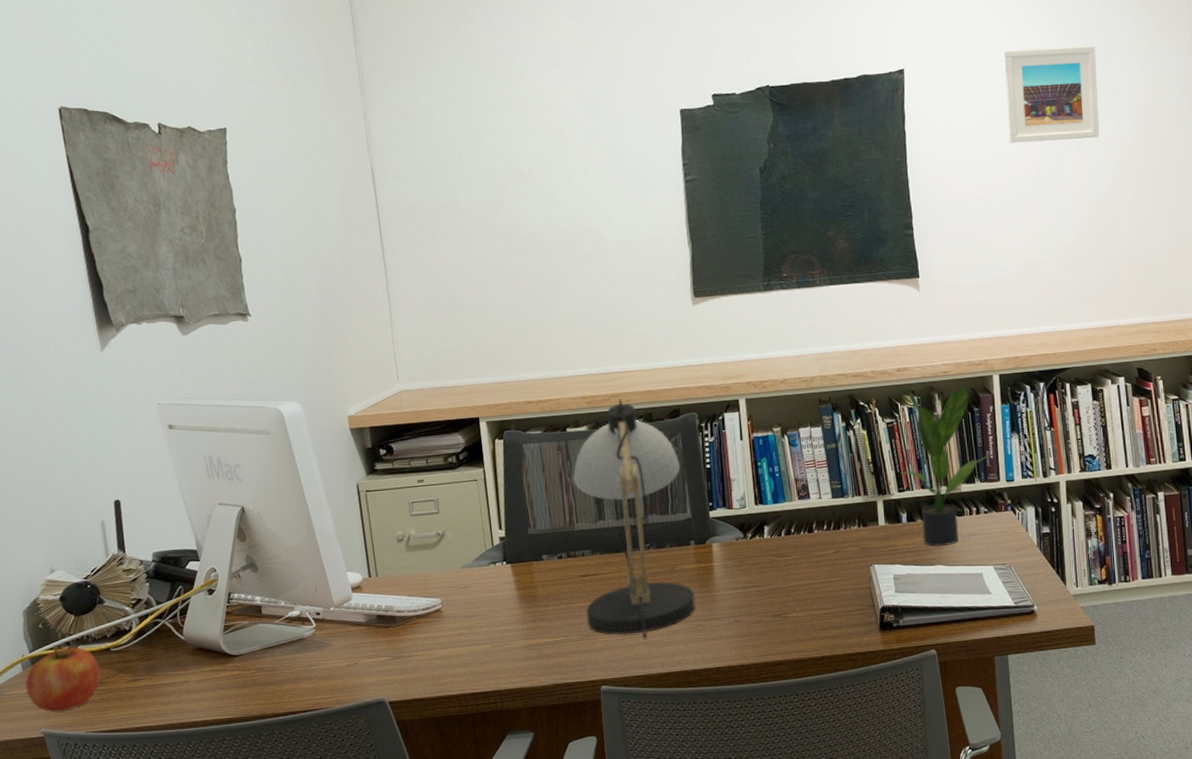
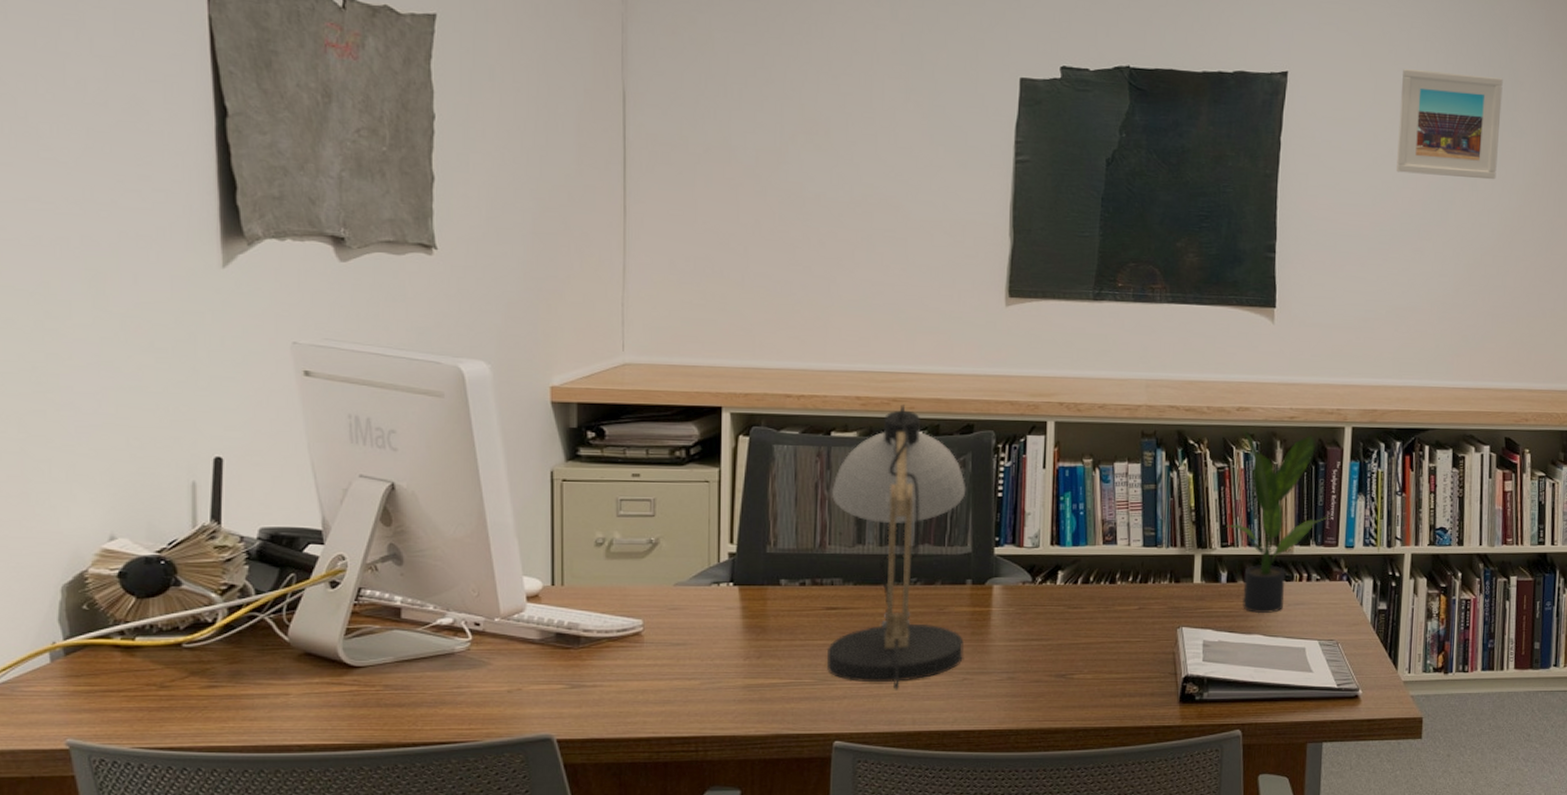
fruit: present [25,646,101,712] -> none [52,634,163,719]

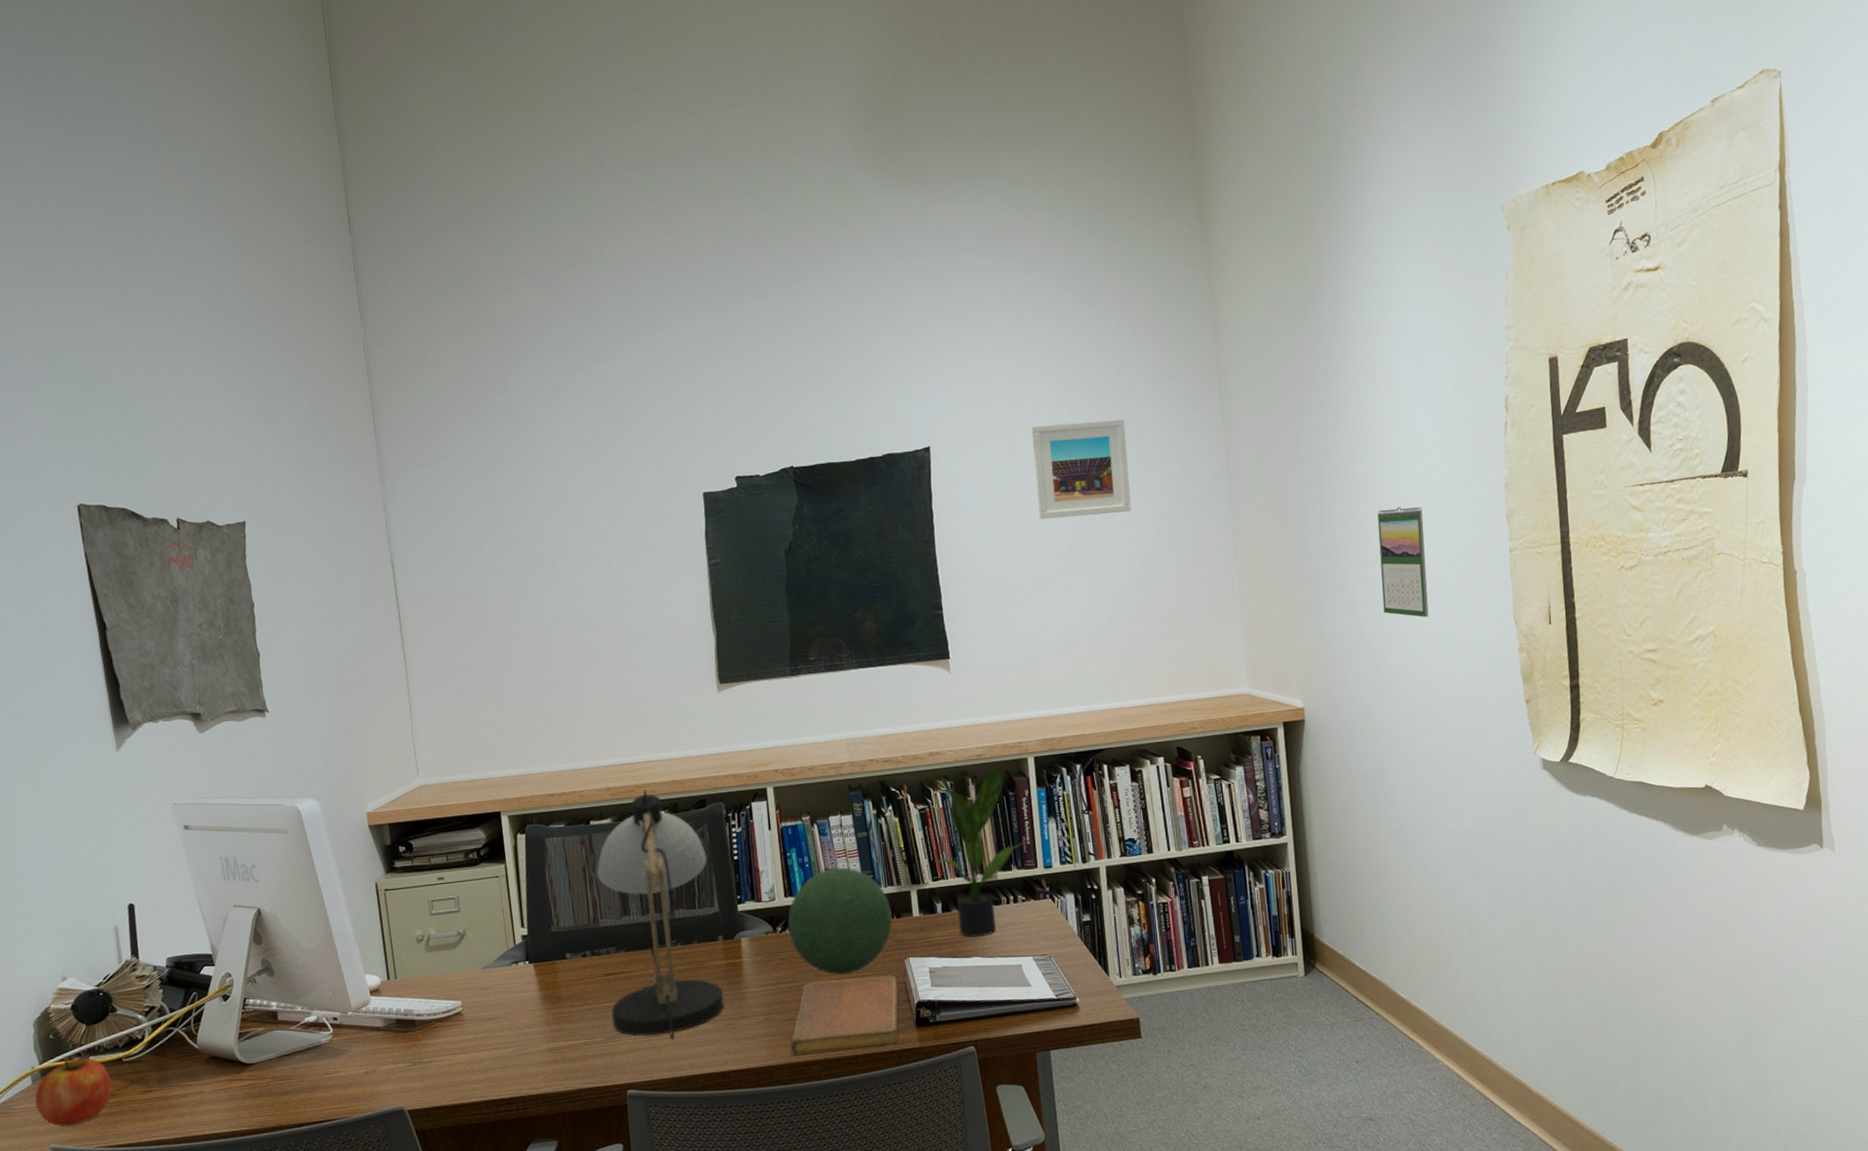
fruit: none [52,634,163,719] -> present [35,1057,112,1127]
notebook: none [1033,643,1166,720] -> present [790,975,899,1055]
decorative orb: none [1049,519,1170,638] -> present [787,866,893,975]

